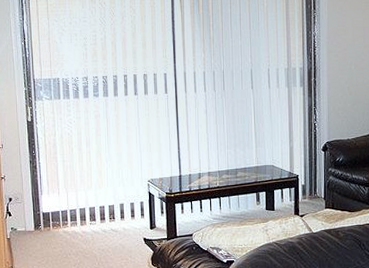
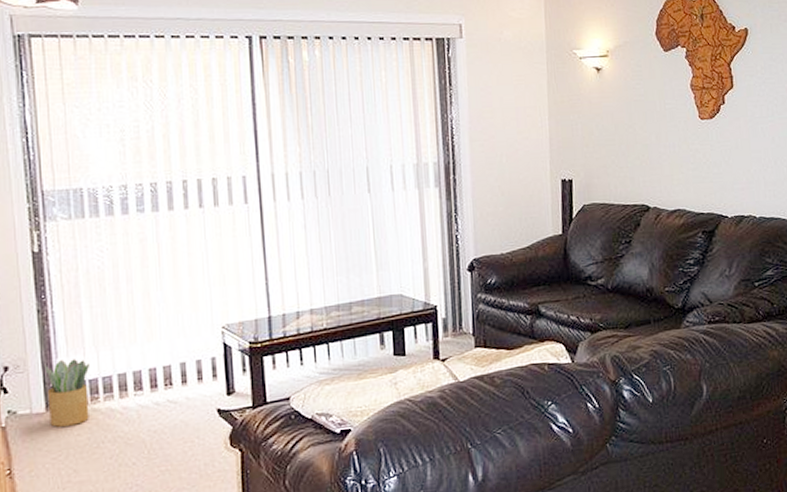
potted plant: none [34,196,63,241] -> present [44,359,91,427]

